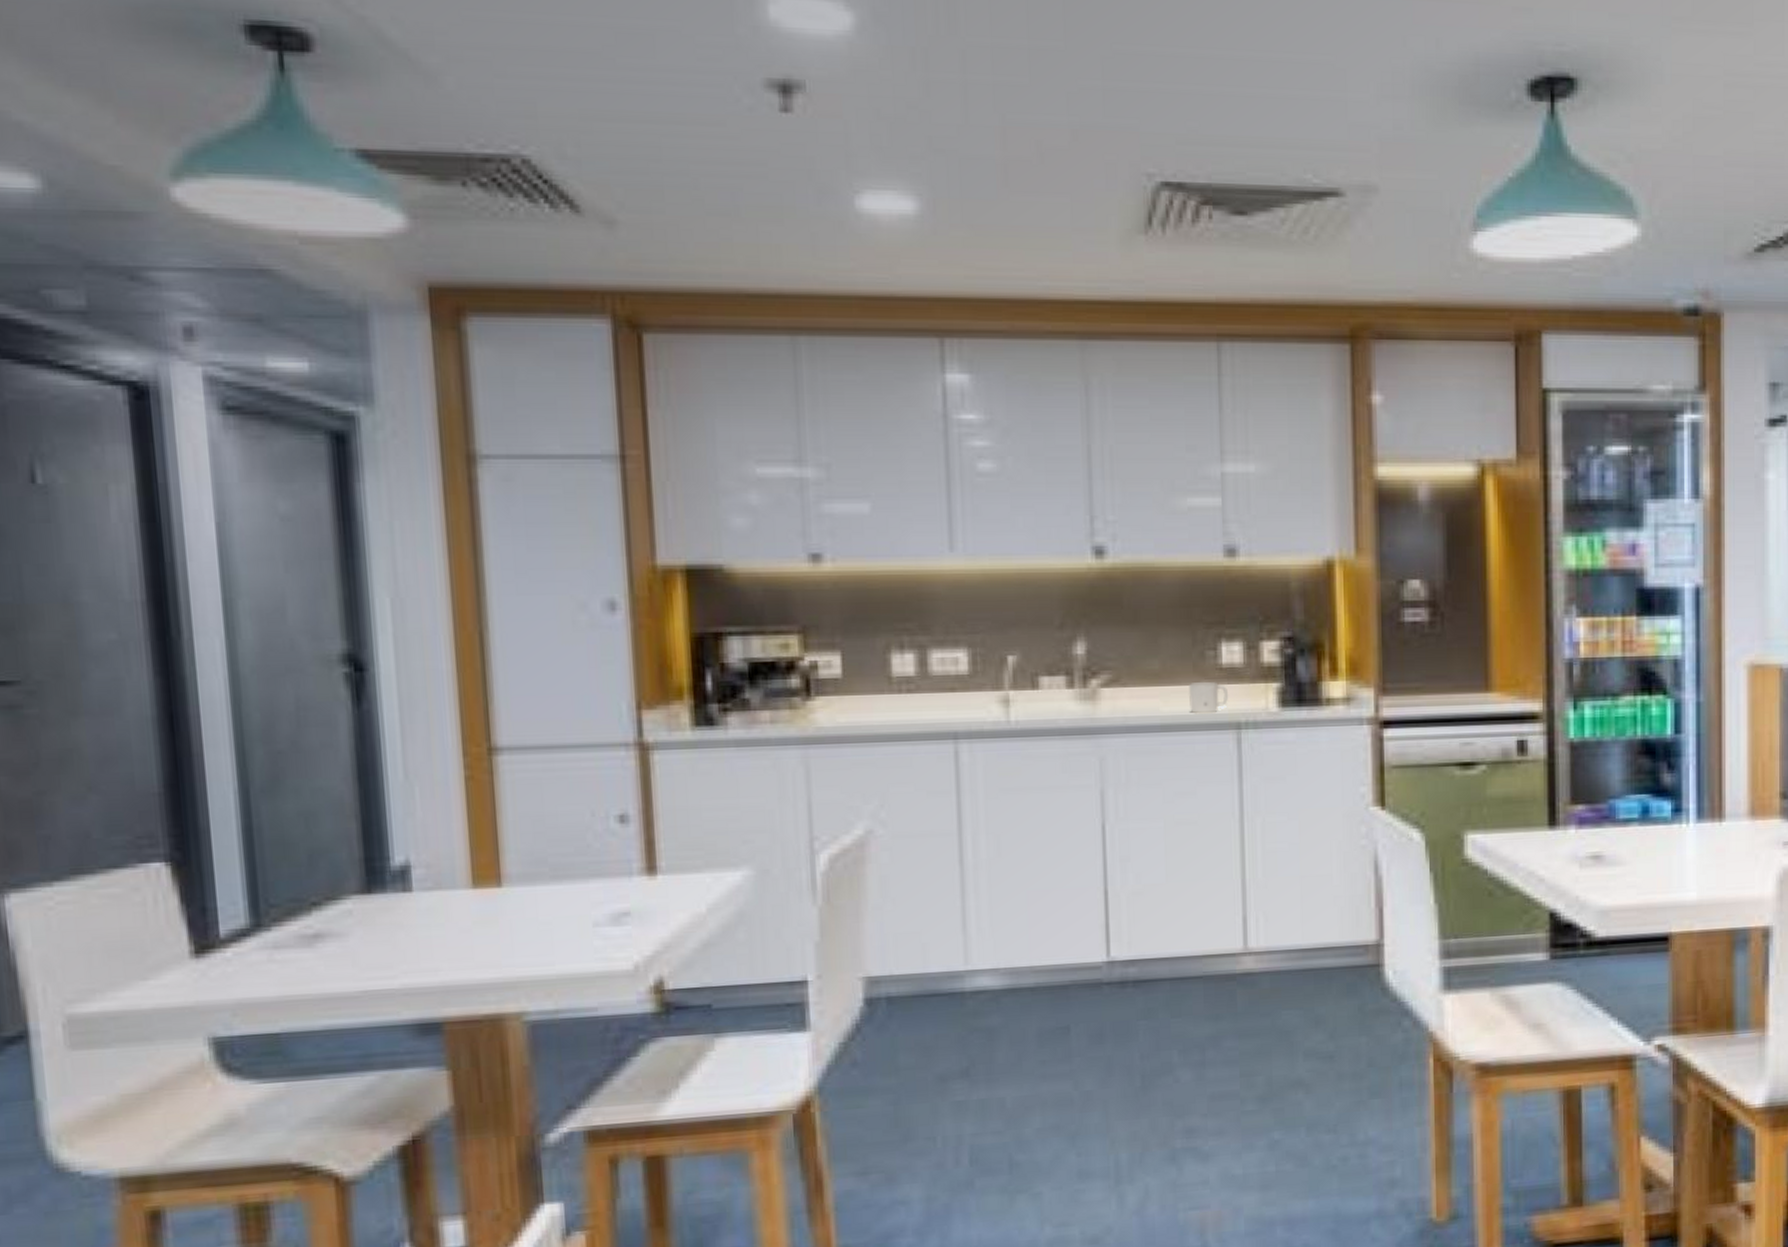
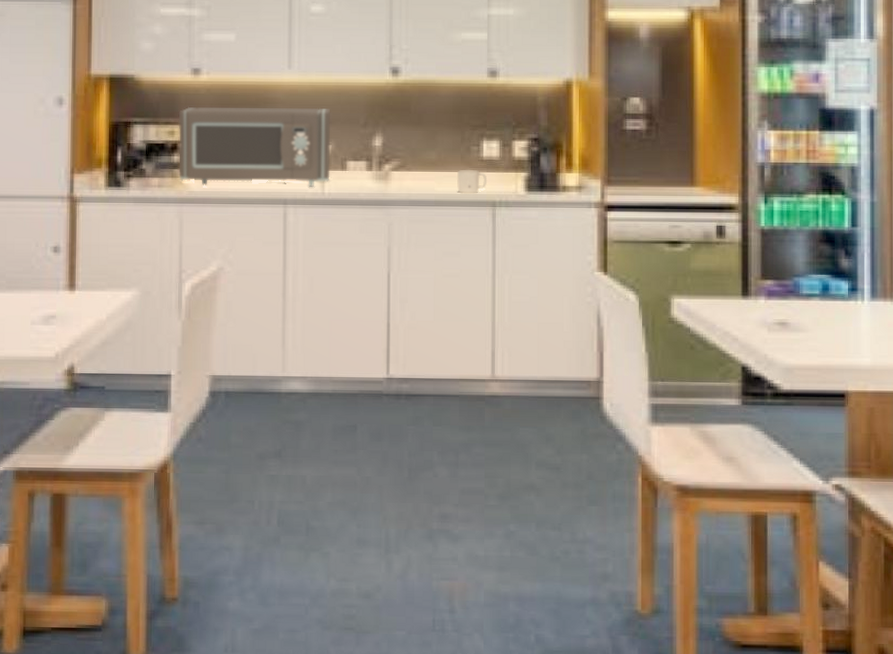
microwave: none [793,604,1017,719] -> present [178,106,331,187]

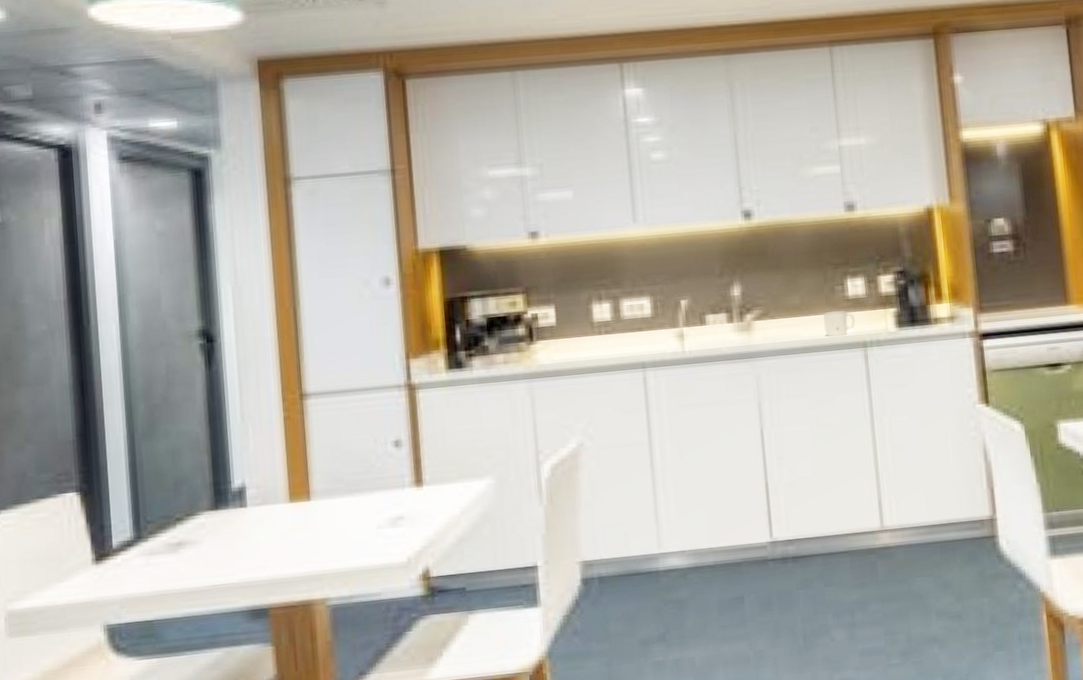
microwave: present [178,106,331,187] -> none [519,261,689,357]

